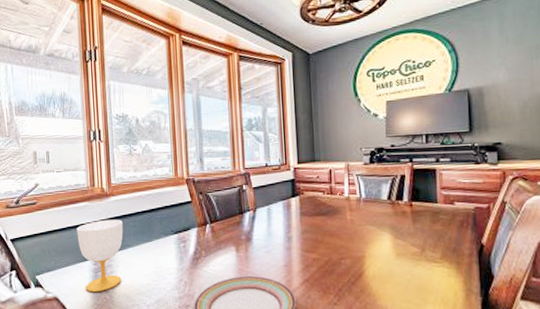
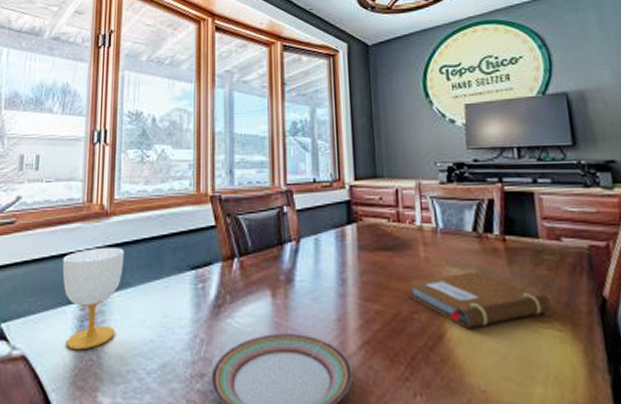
notebook: none [336,228,443,269] -> present [406,271,552,329]

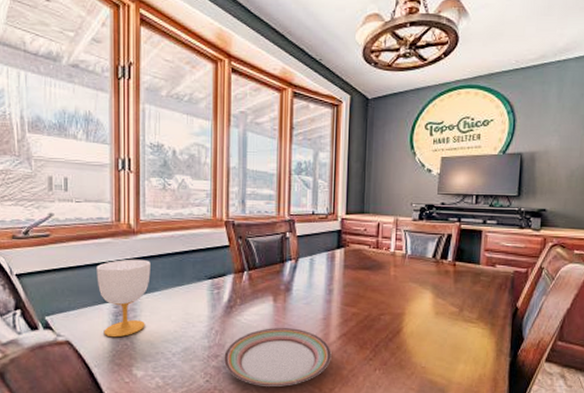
notebook: present [406,271,552,329] -> none [378,287,480,327]

